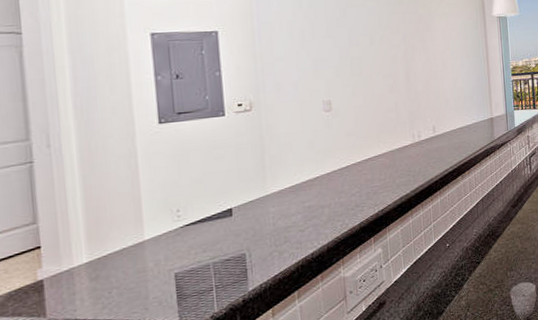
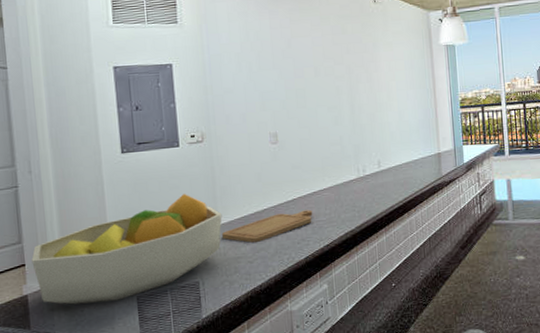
fruit bowl: none [49,164,272,287] -> present [31,194,222,305]
chopping board: none [270,176,367,211] -> present [221,210,313,243]

